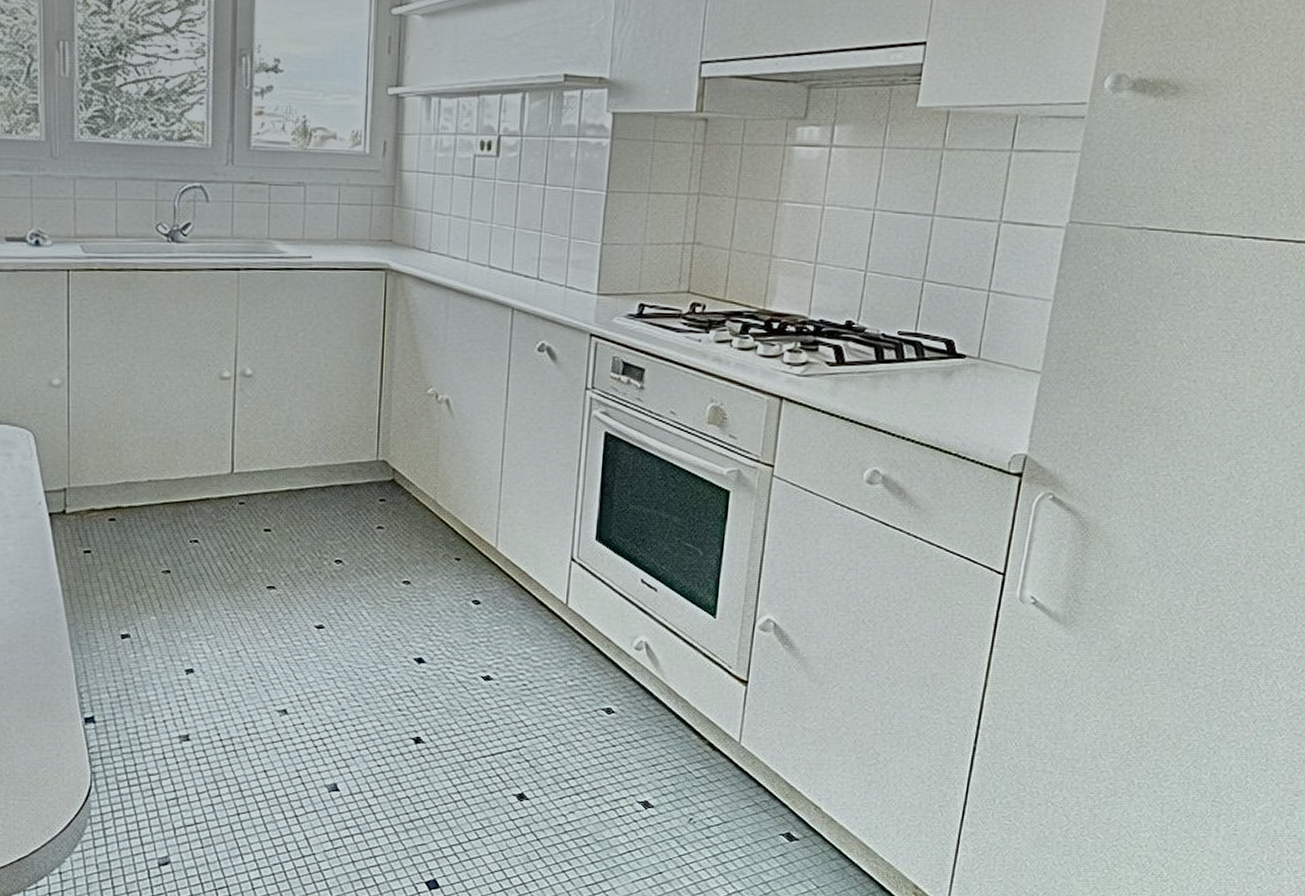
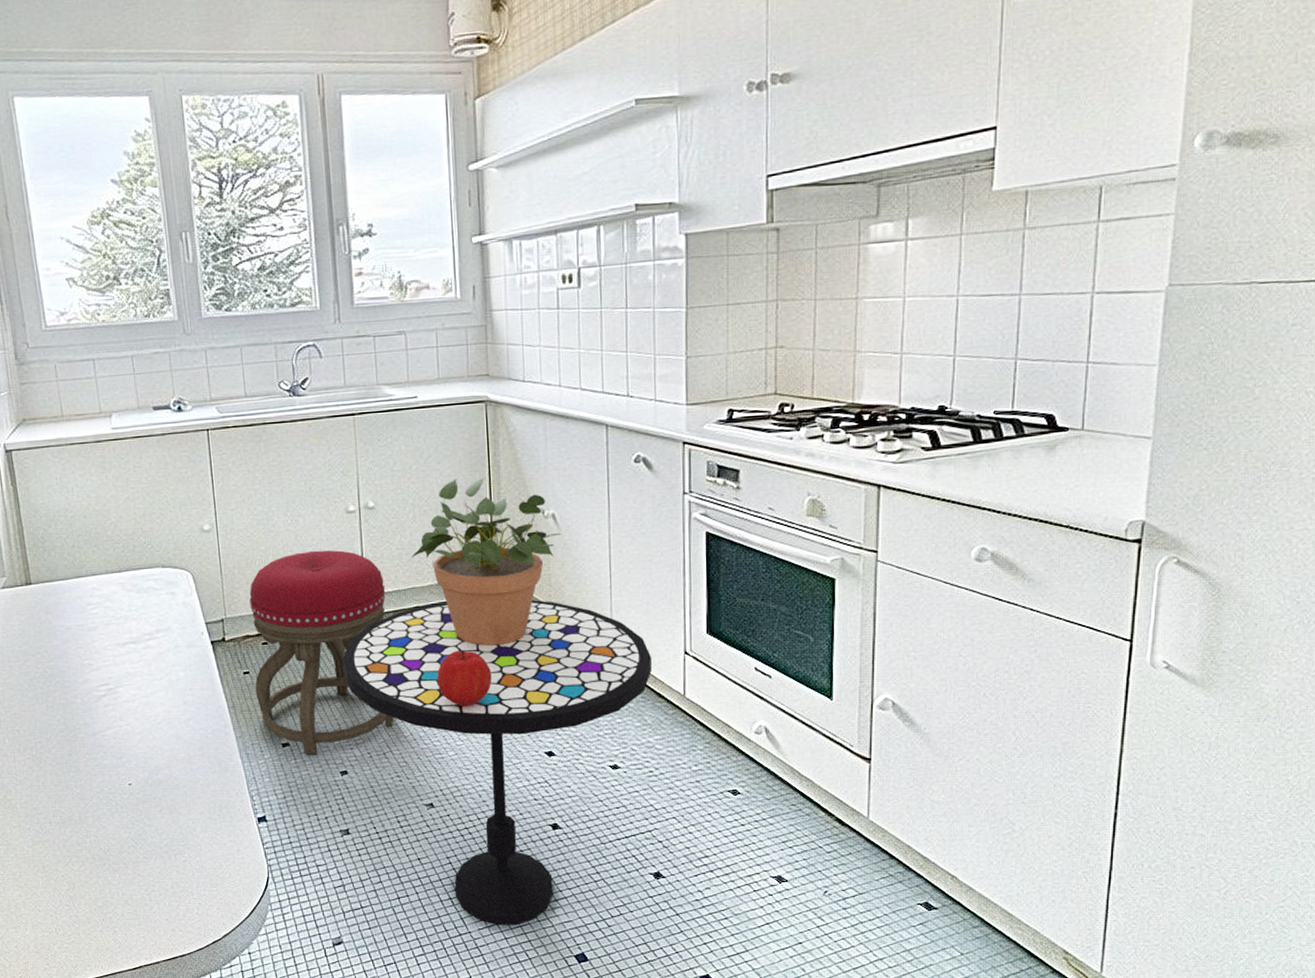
stool: none [96,418,256,649] -> present [249,550,394,755]
side table: none [198,486,537,846] -> present [341,600,653,925]
potted plant: none [288,351,454,539] -> present [411,477,562,646]
fruit: none [304,541,365,604] -> present [437,650,492,707]

